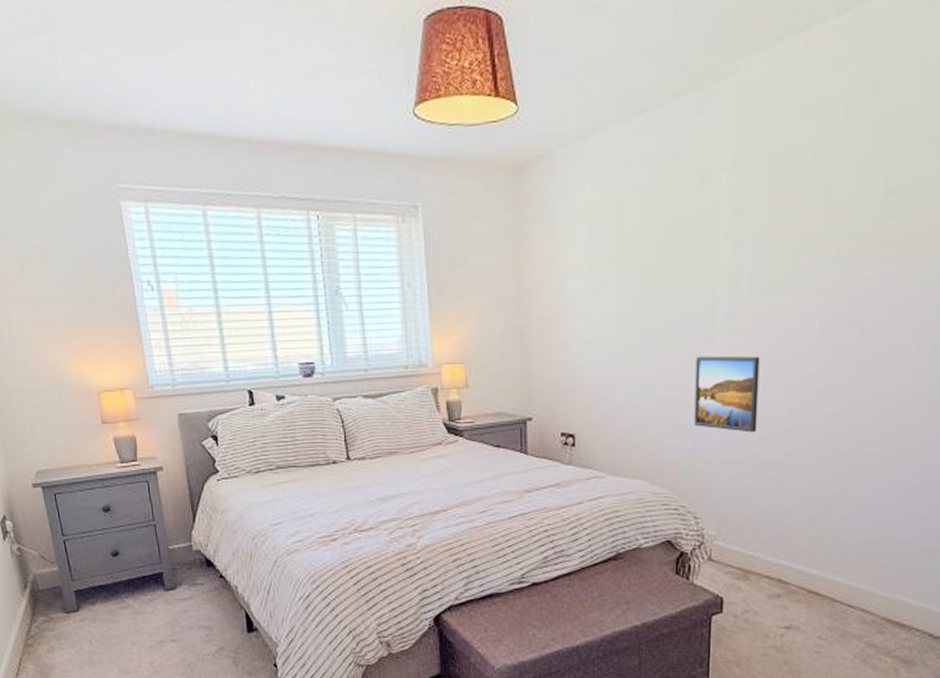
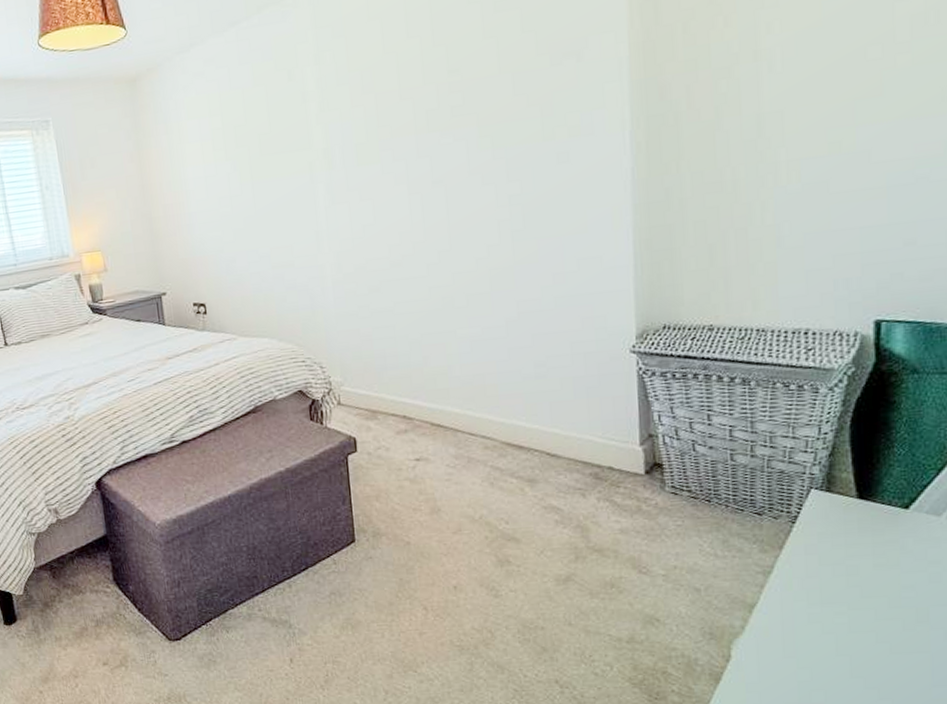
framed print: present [694,355,760,433] -> none [304,219,366,287]

